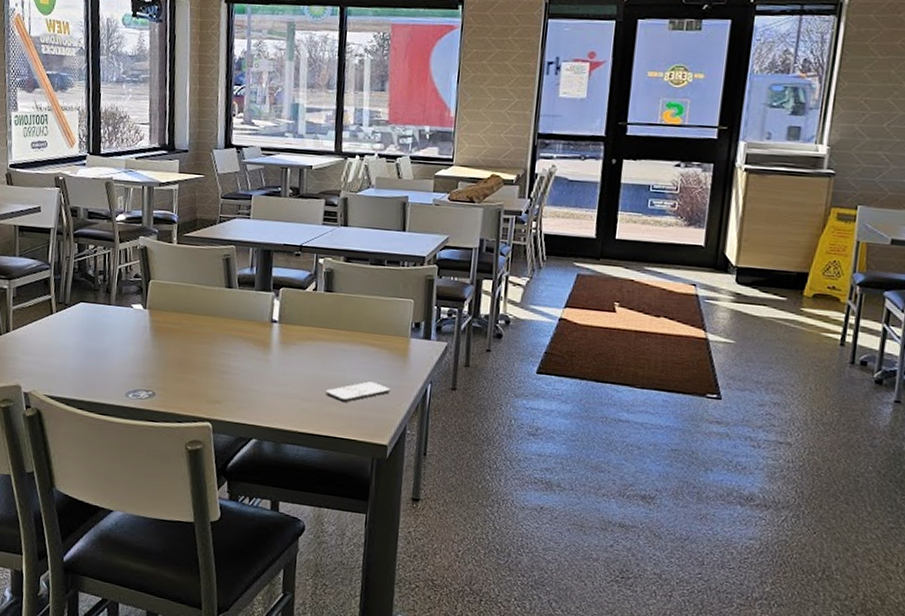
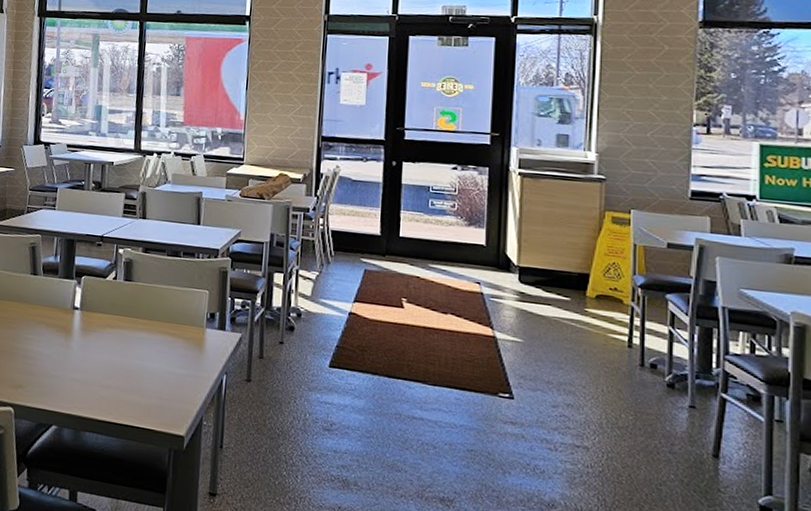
smartphone: present [325,381,391,402] -> none [123,370,187,391]

